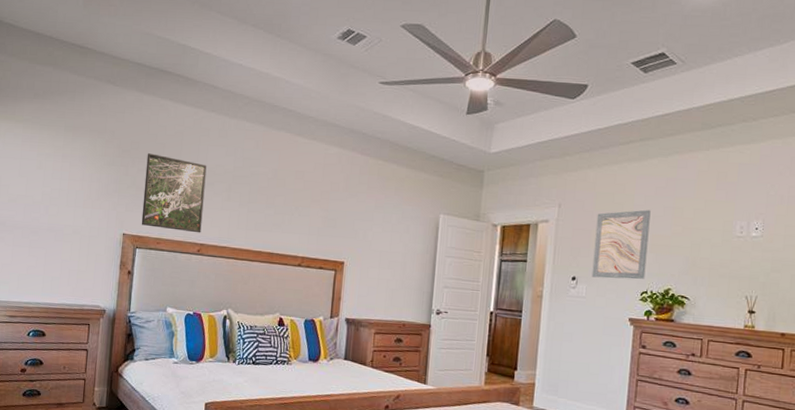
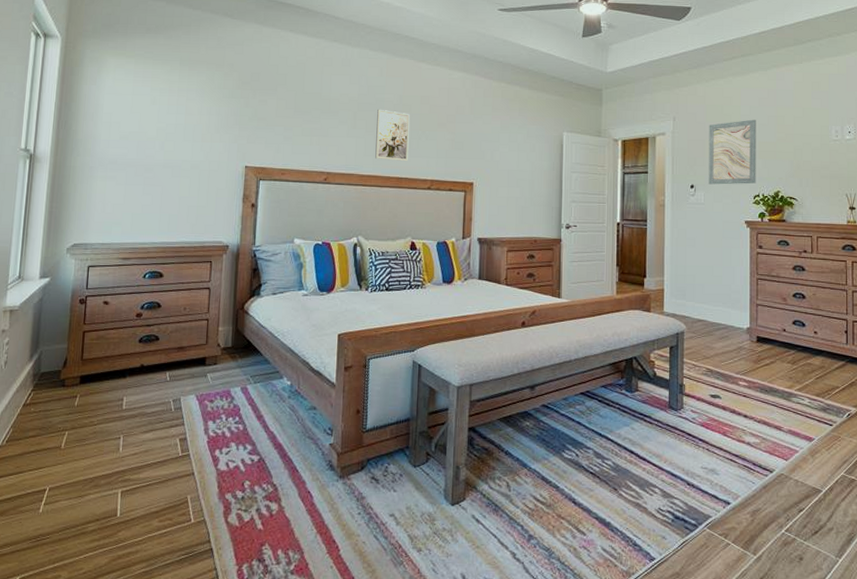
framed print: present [141,153,207,233] -> none [264,84,331,162]
wall art: none [248,182,284,237] -> present [375,109,410,162]

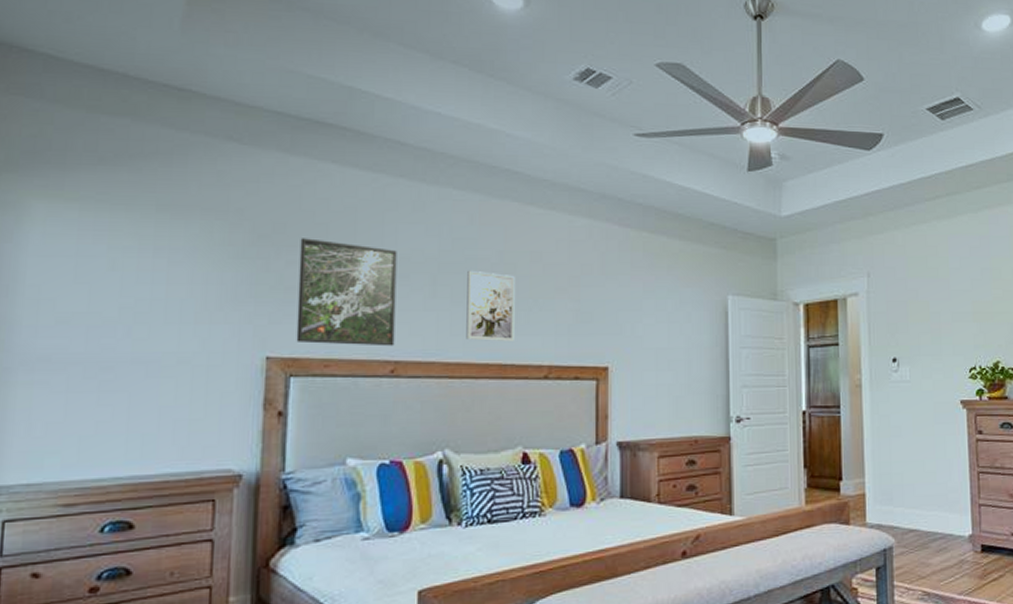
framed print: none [264,84,331,162] -> present [296,238,397,347]
wall art: present [708,119,756,185] -> none [911,273,971,357]

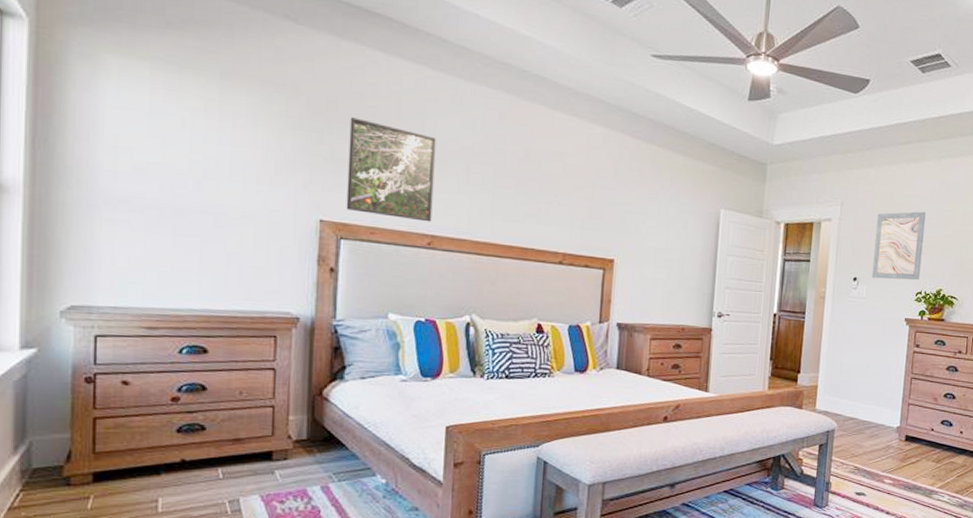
wall art: present [466,270,515,342] -> none [494,162,538,230]
wall art: none [911,273,971,357] -> present [872,211,926,280]

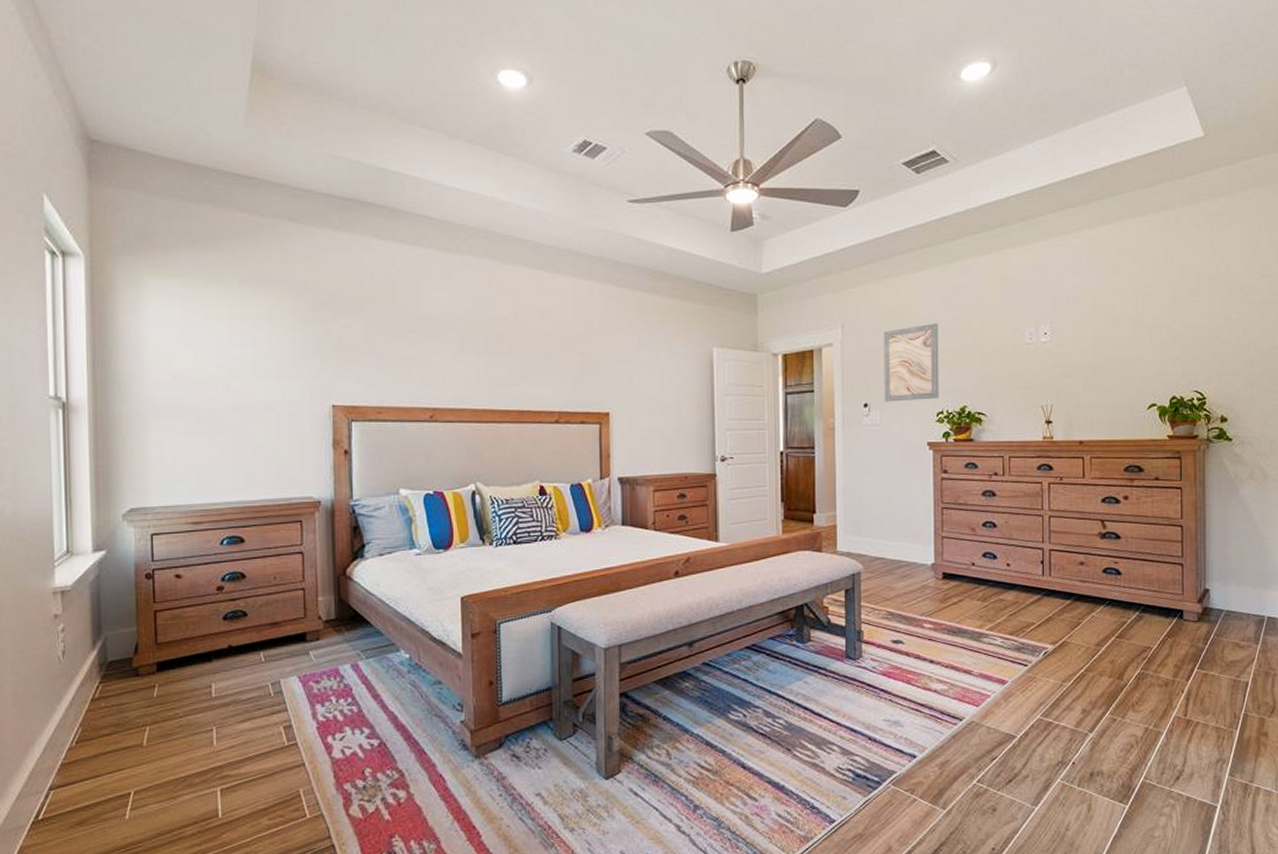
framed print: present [346,117,436,222] -> none [352,304,432,396]

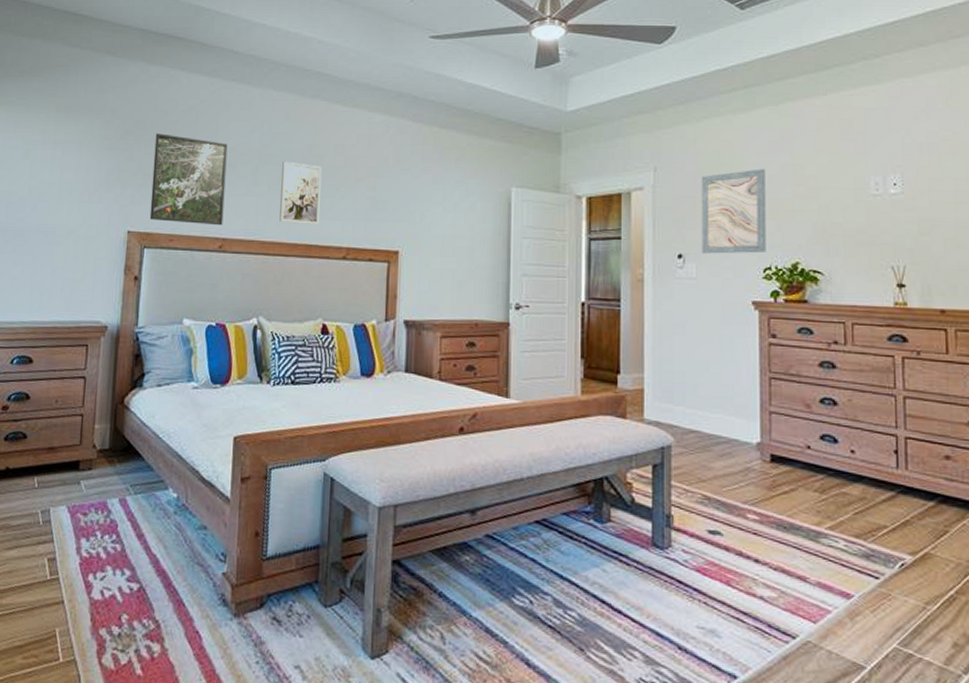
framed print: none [352,304,432,396] -> present [149,133,228,226]
wall art: none [488,329,529,392] -> present [279,161,321,226]

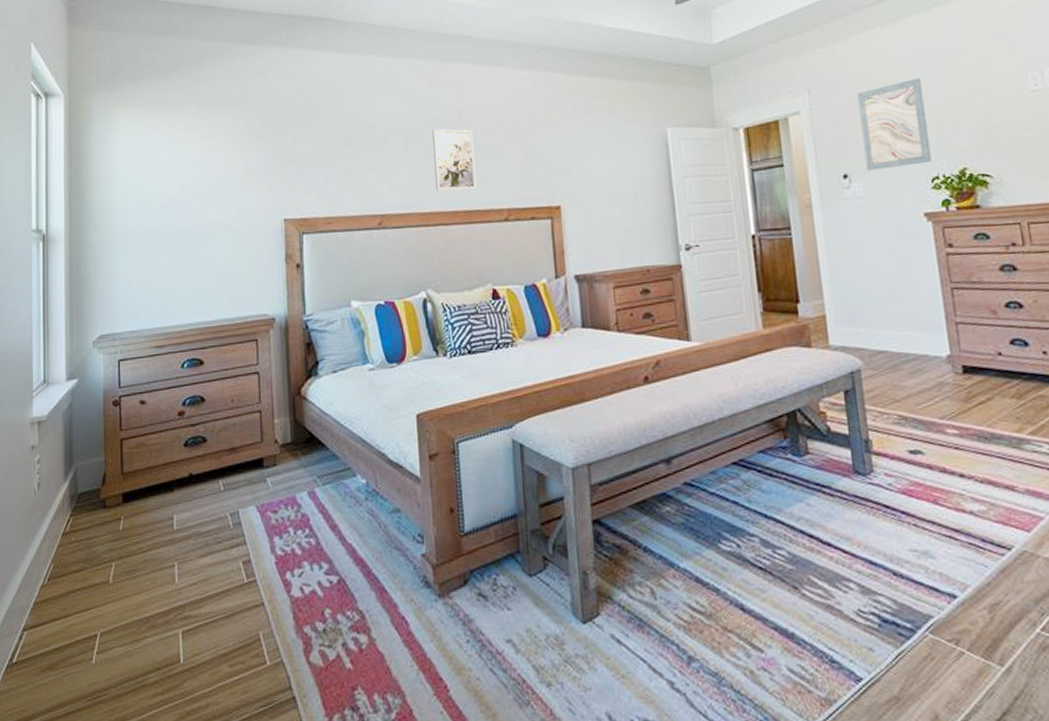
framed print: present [149,133,228,226] -> none [300,116,380,205]

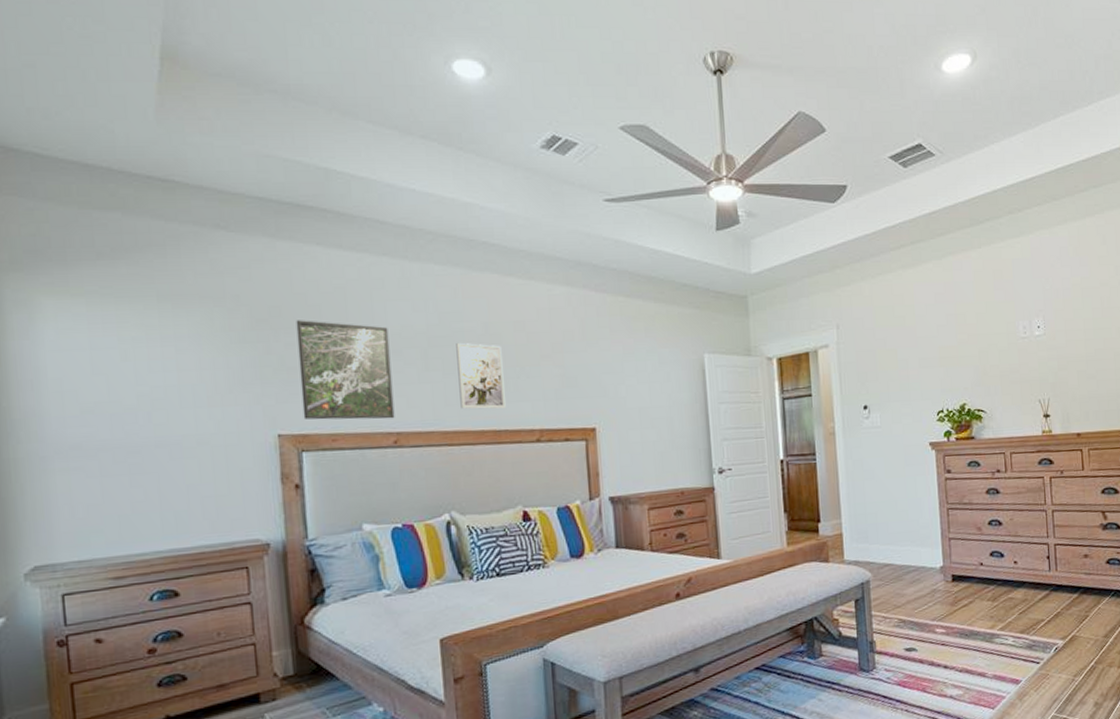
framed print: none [300,116,380,205] -> present [296,320,395,420]
wall art: present [857,77,932,171] -> none [879,320,939,403]

